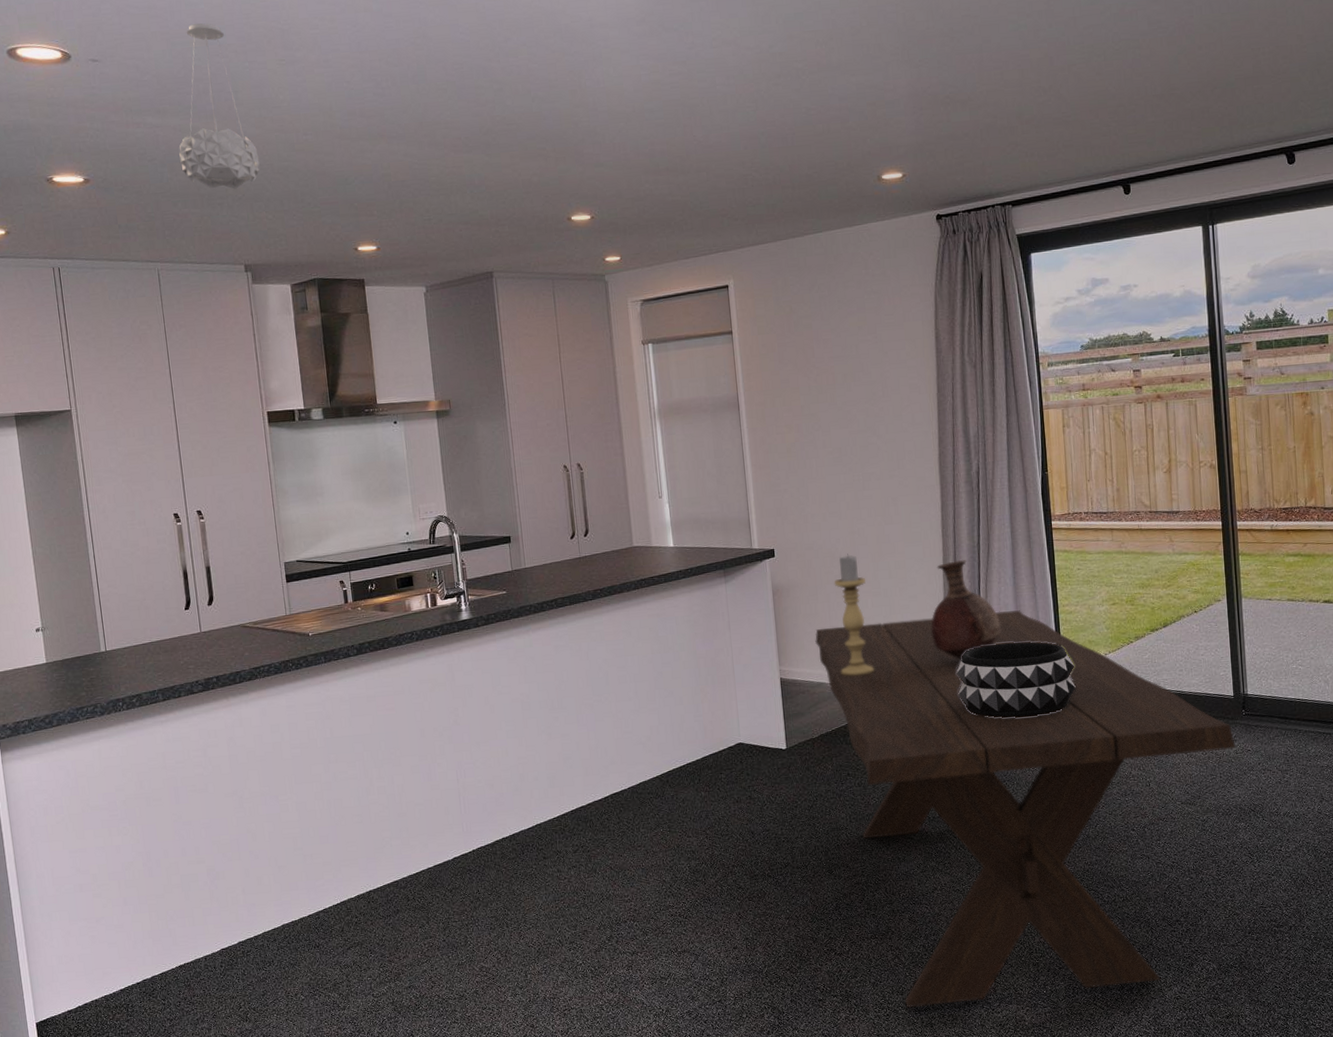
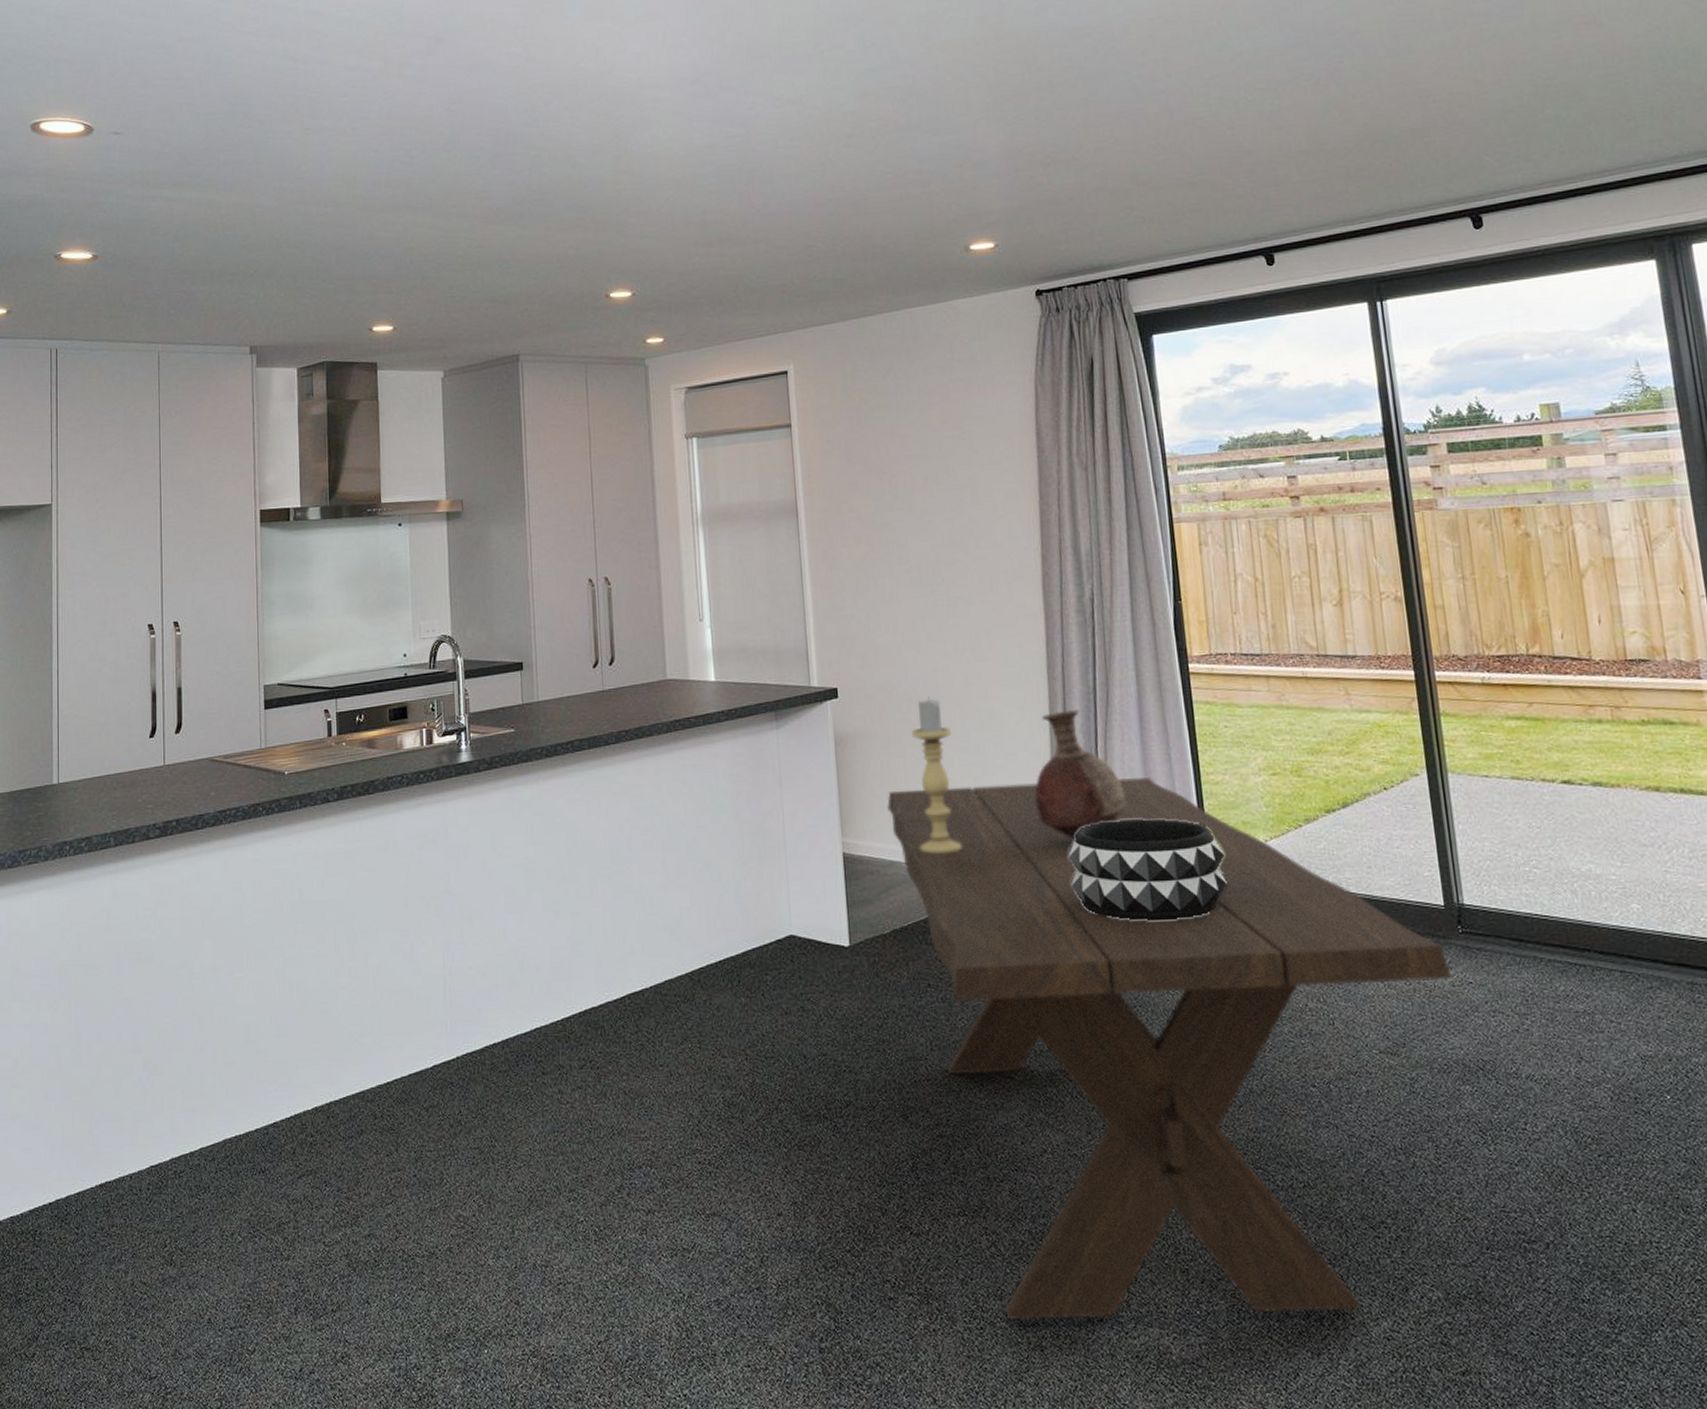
pendant light: present [179,23,260,189] -> none [192,93,275,265]

